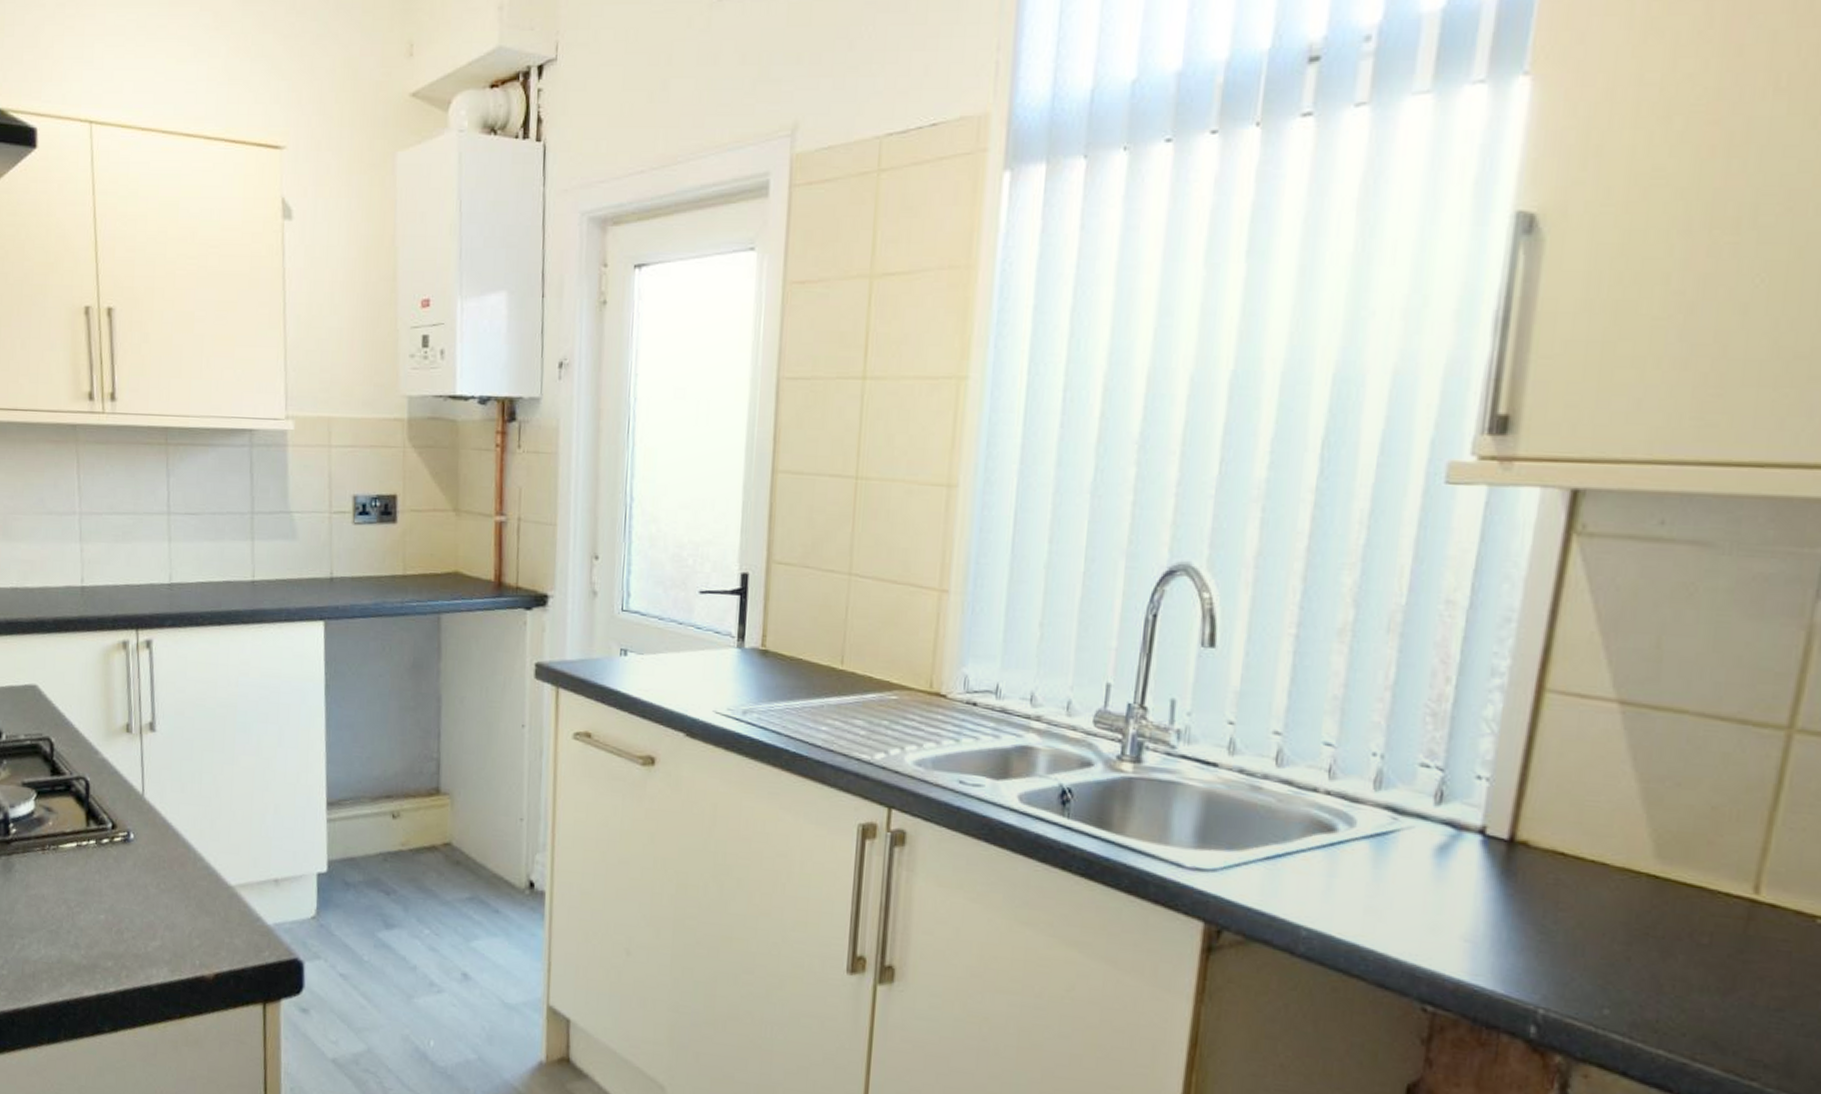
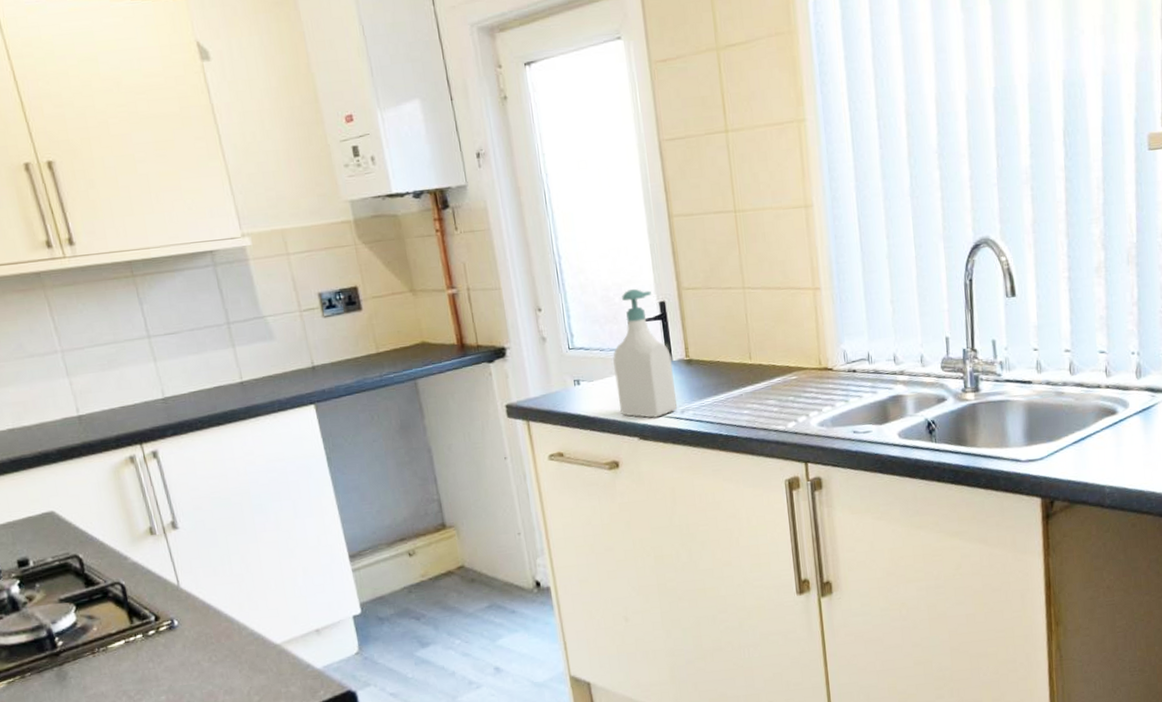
soap bottle: none [669,551,744,714] -> present [613,288,678,418]

